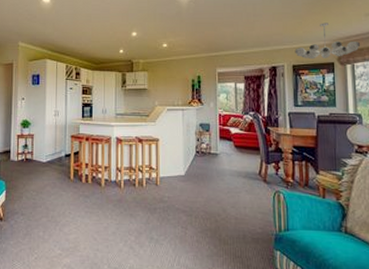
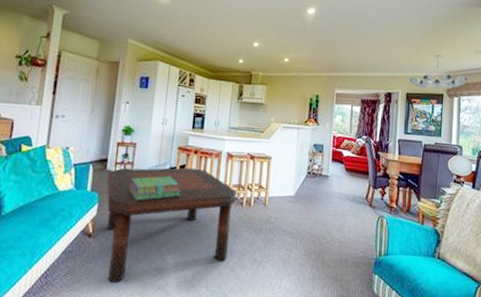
coffee table: none [11,154,128,261] -> present [106,167,237,282]
stack of books: none [31,163,77,187] -> present [128,176,181,201]

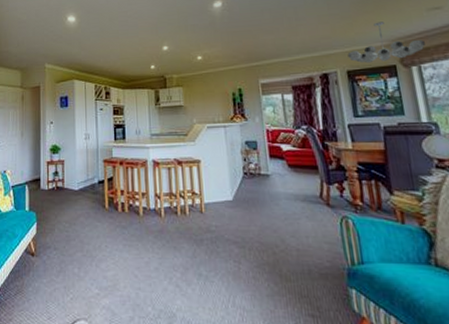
coffee table: present [106,167,237,282] -> none [41,179,169,302]
stack of books: present [128,176,181,201] -> none [62,190,112,217]

